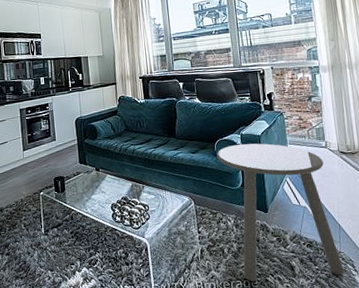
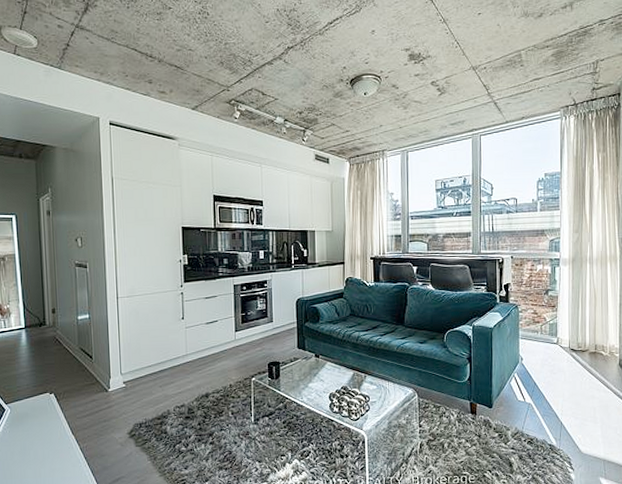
side table: present [217,143,345,282] -> none [446,336,562,478]

